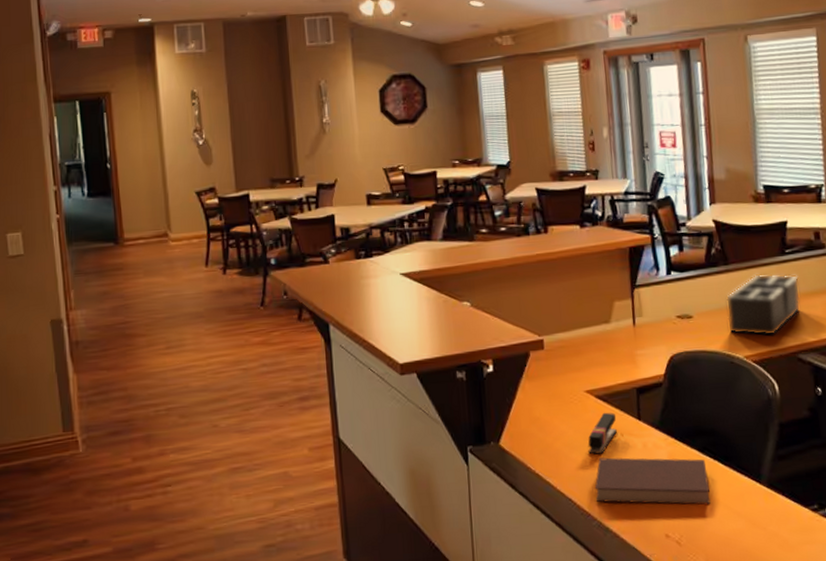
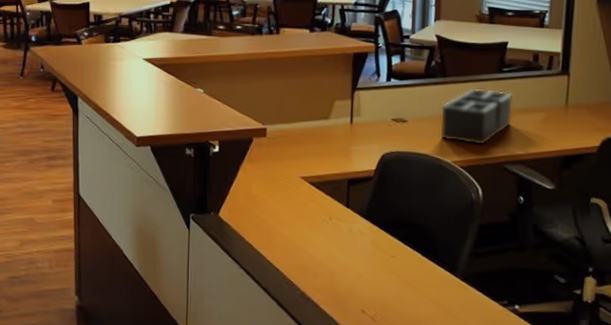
stapler: present [587,412,617,455] -> none [298,197,326,234]
notebook: present [594,457,711,505] -> none [301,237,406,289]

